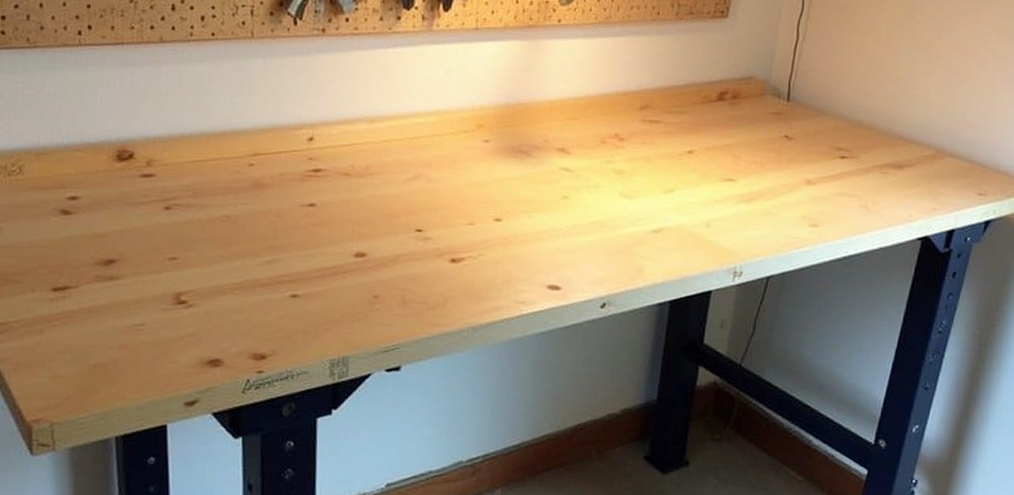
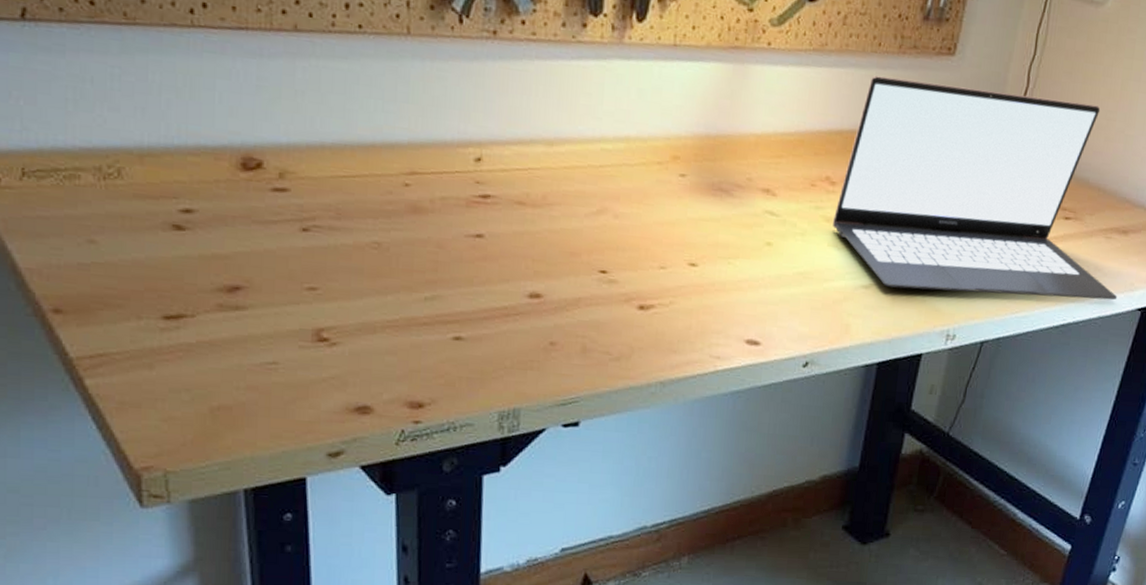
laptop: none [622,41,897,232] -> present [832,75,1118,300]

